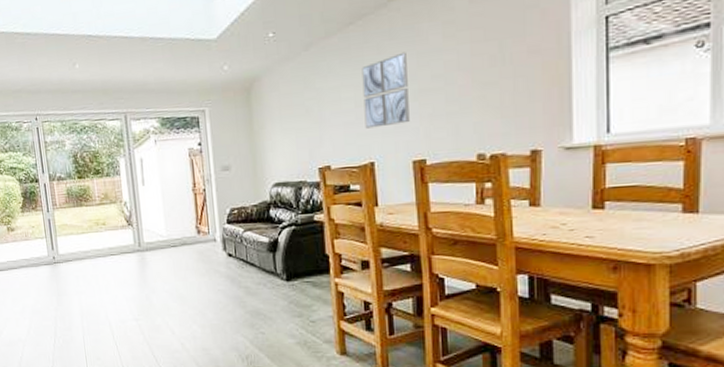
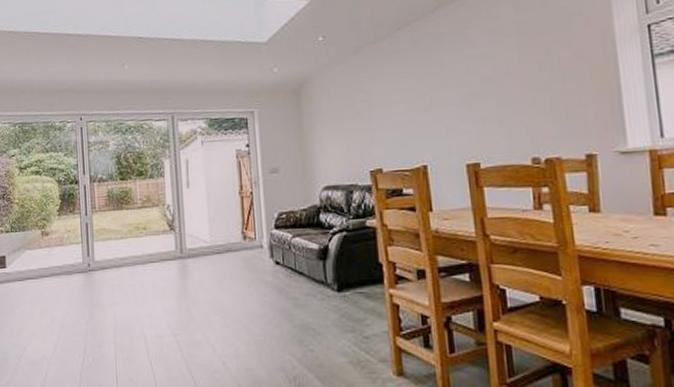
wall art: present [362,52,410,129] -> none [411,56,461,131]

